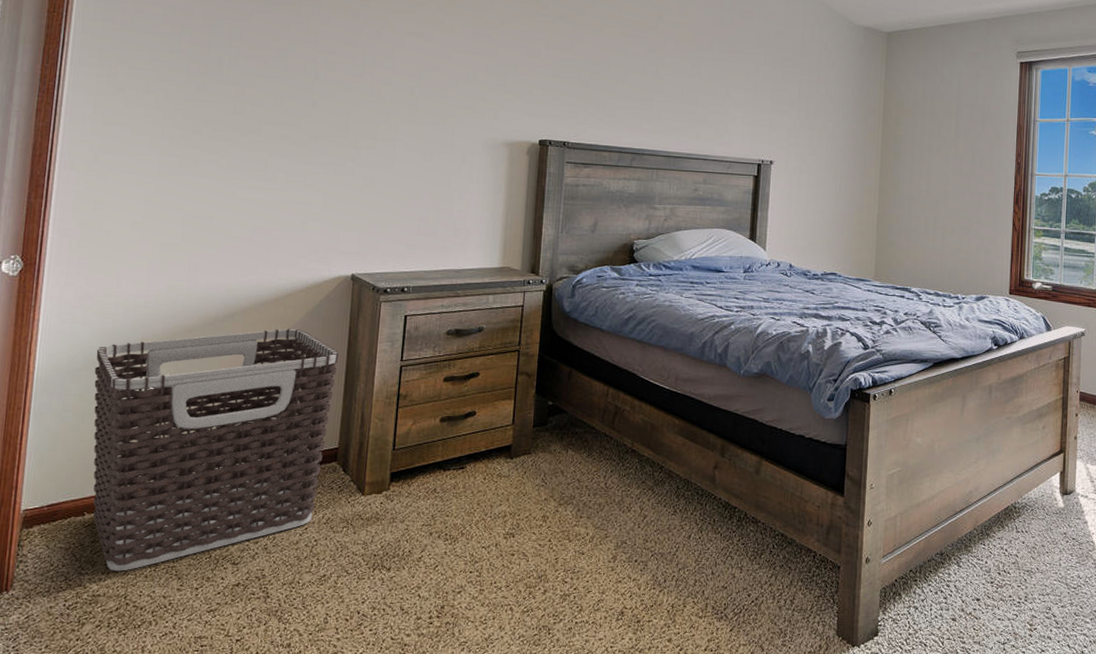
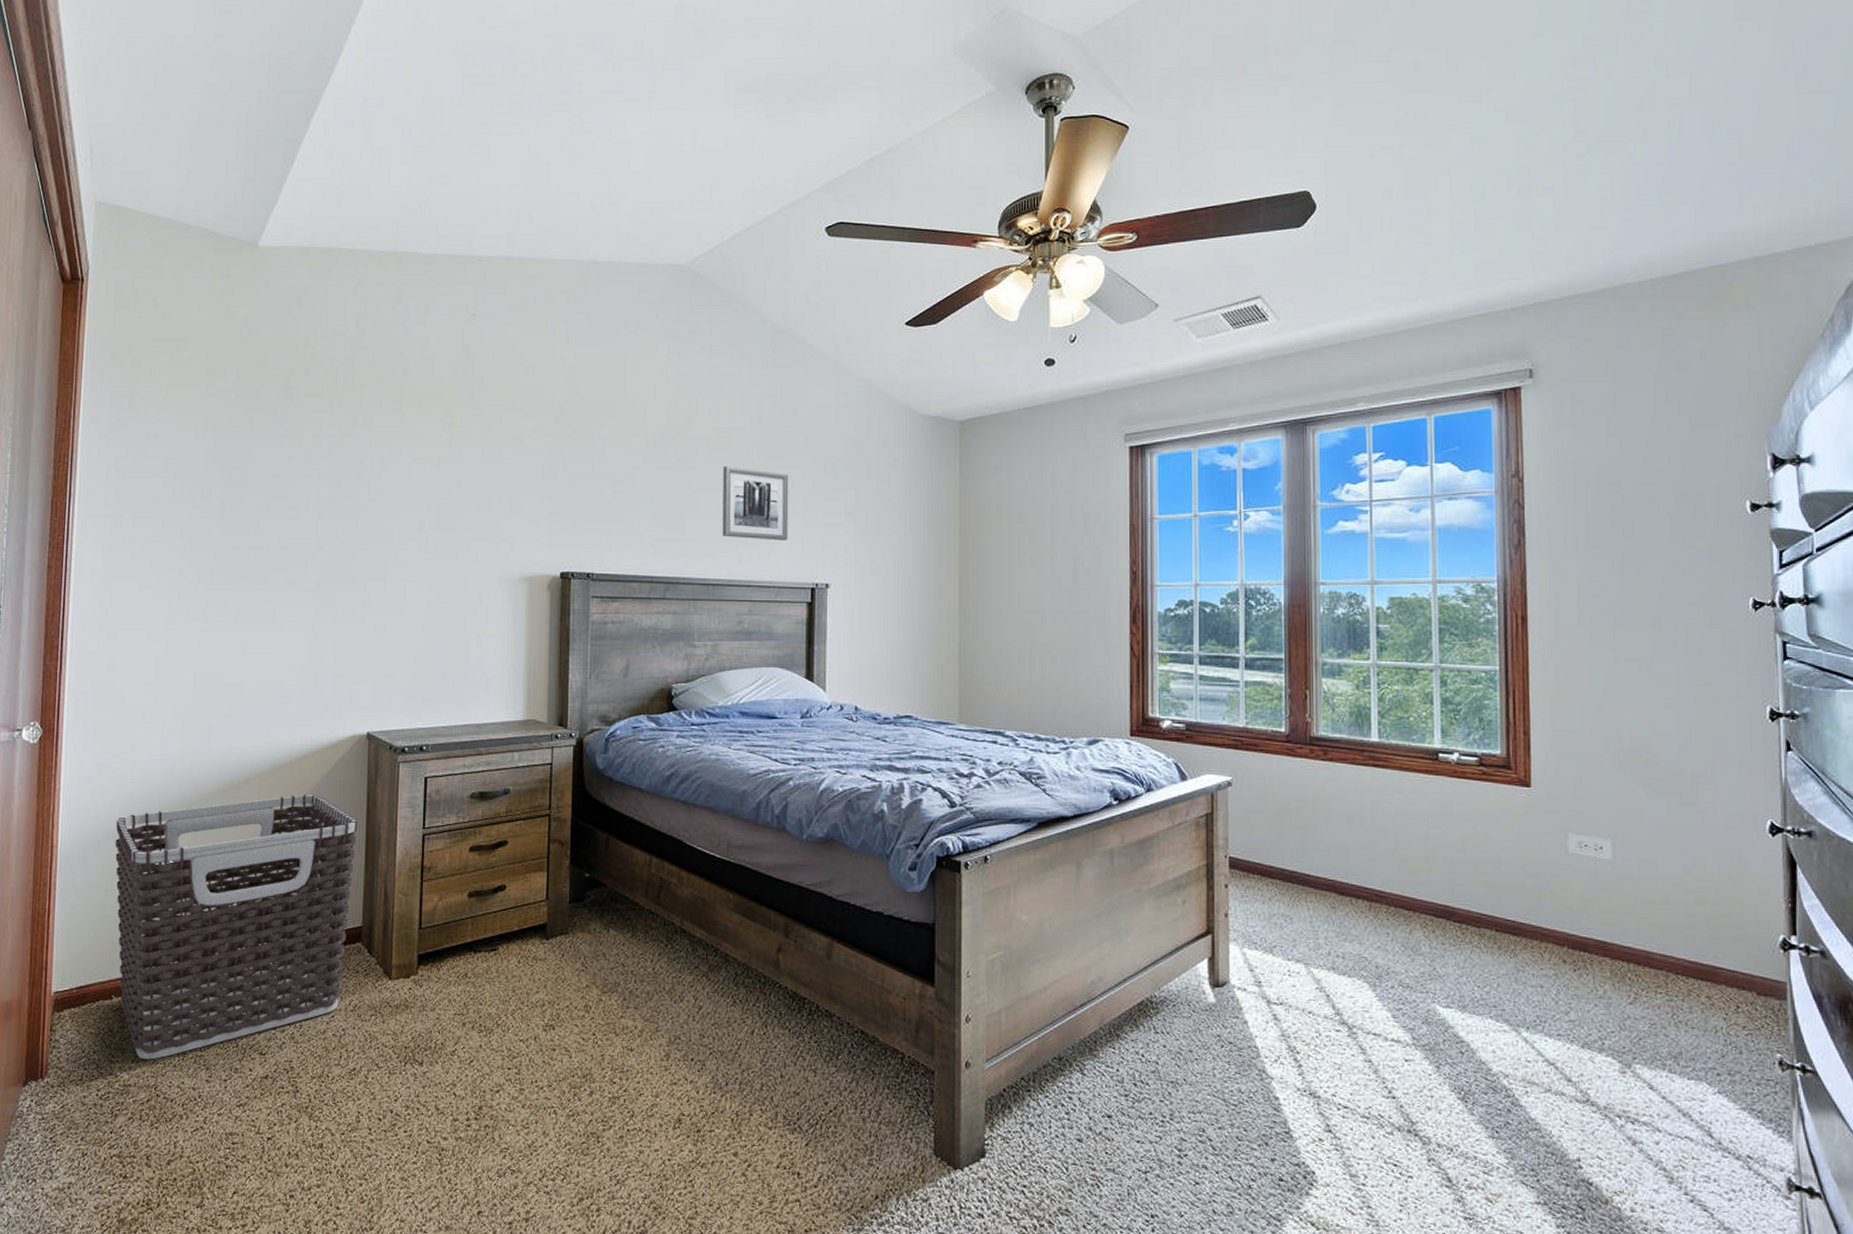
wall art: none [684,57,744,123] -> present [722,466,789,541]

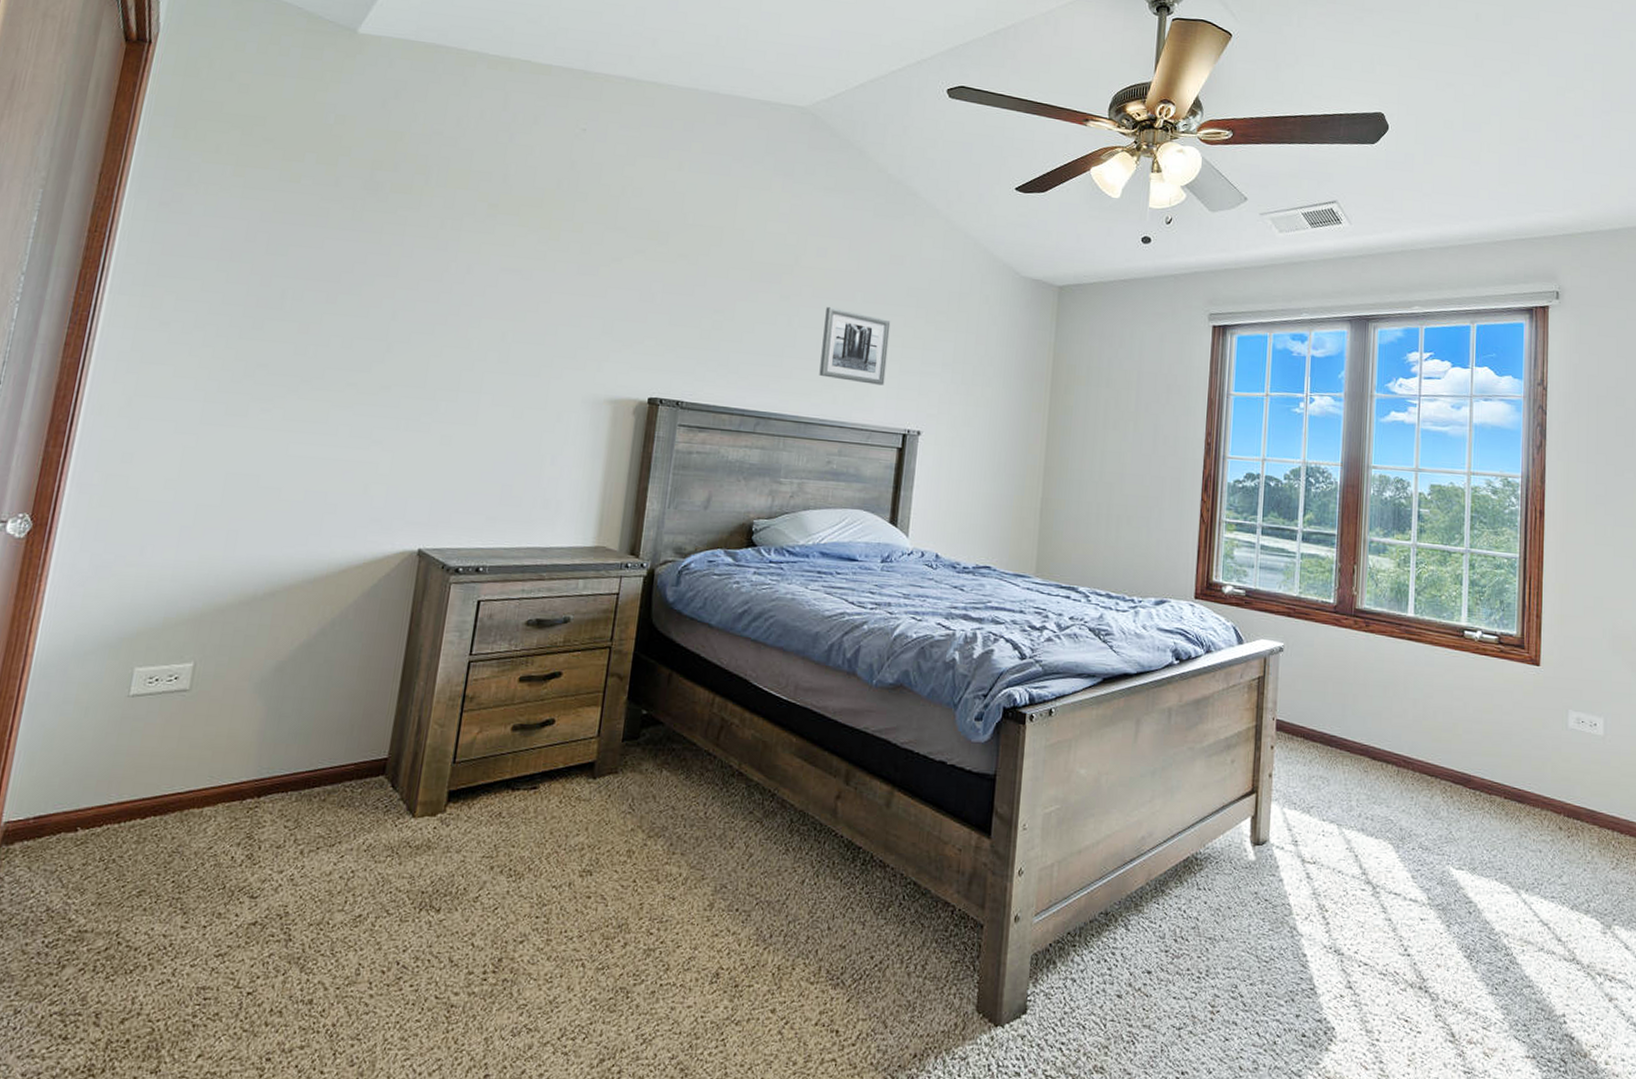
clothes hamper: present [115,794,358,1060] -> none [87,611,397,902]

